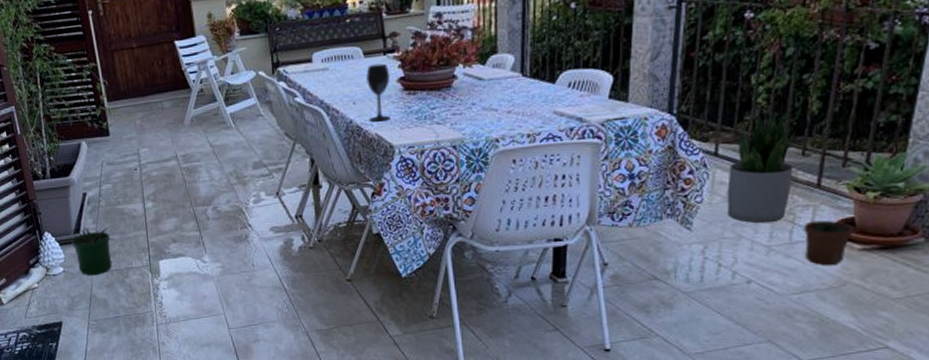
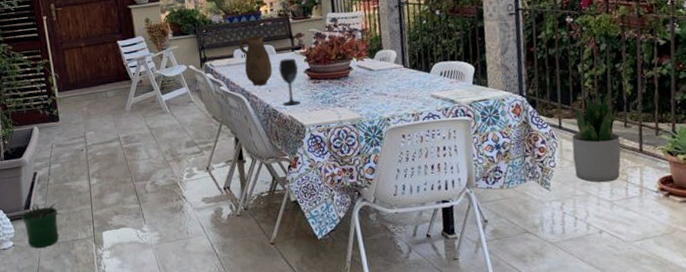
pitcher: none [318,34,358,98] -> present [238,35,272,86]
planter: present [803,220,854,265] -> none [635,178,673,216]

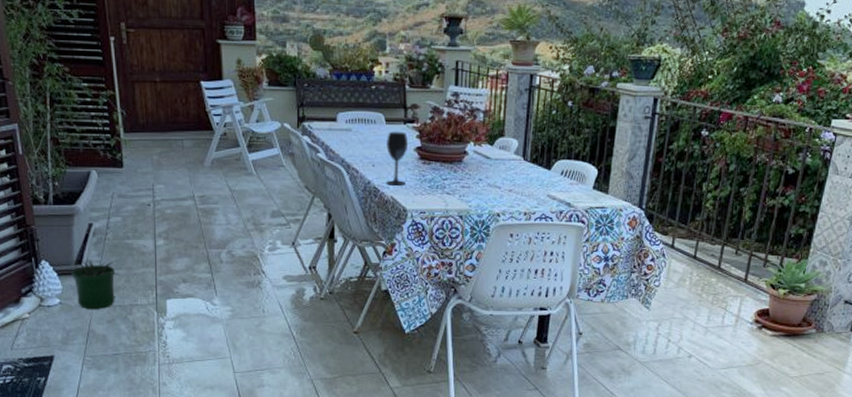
pitcher: present [238,35,272,86] -> none [344,99,379,158]
planter: present [571,92,621,183] -> none [678,216,732,308]

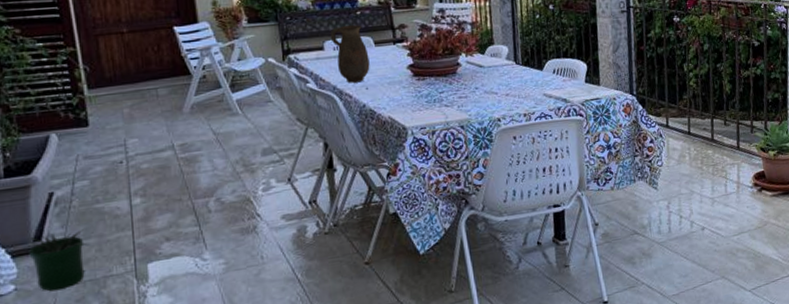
pitcher: none [344,99,379,158] -> present [330,25,370,83]
wine glass: present [386,131,409,186] -> none [377,52,402,106]

